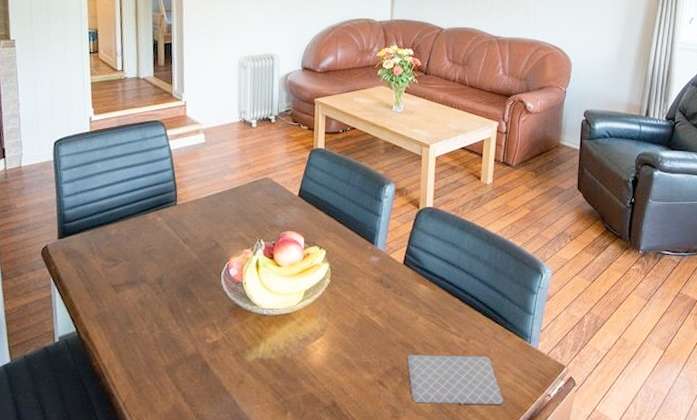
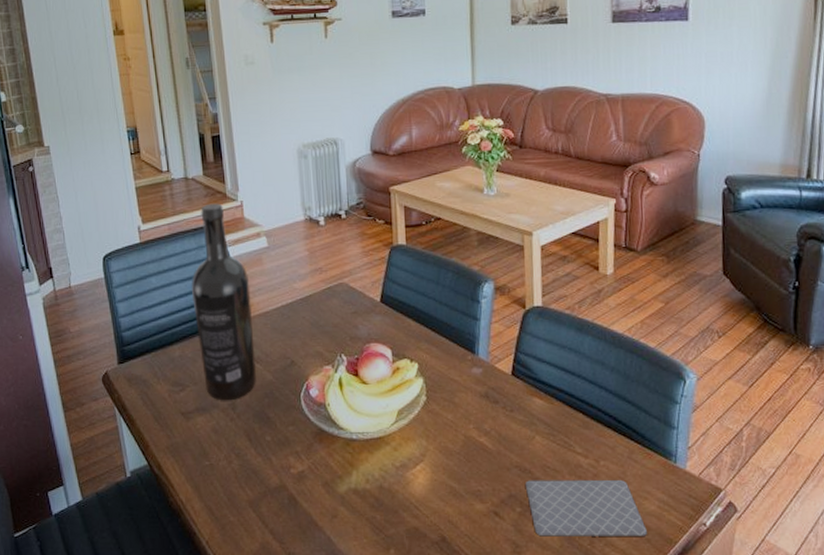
wine bottle: none [132,101,186,276] -> present [191,203,256,401]

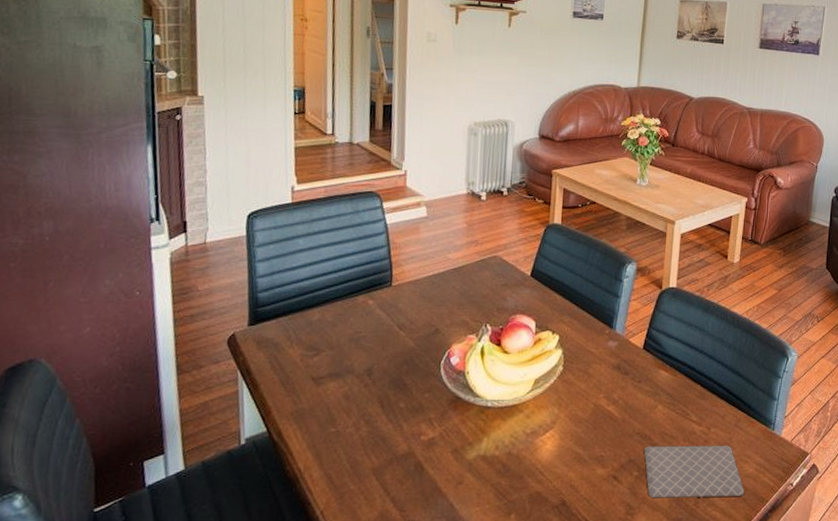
wine bottle: present [191,203,256,401] -> none [340,170,404,367]

